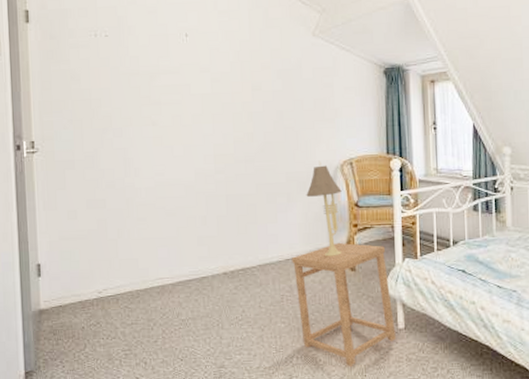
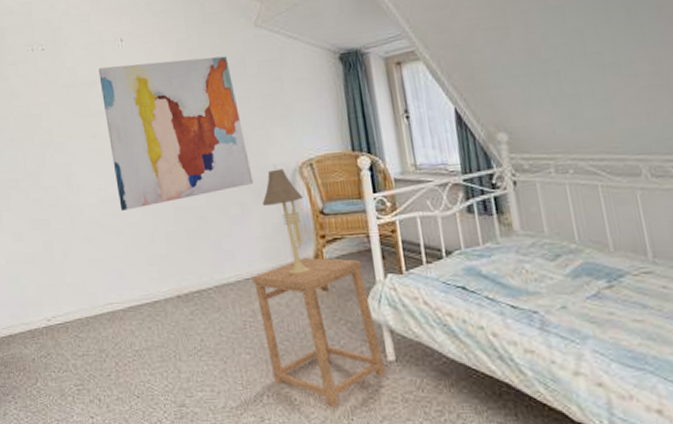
wall art: none [162,59,300,195] -> present [98,56,254,211]

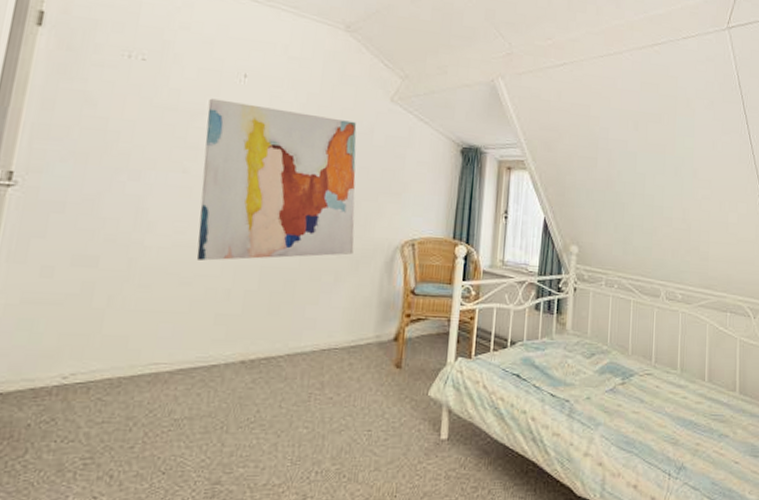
side table: present [252,257,386,407] -> none [326,333,438,484]
table lamp: present [262,163,310,274] -> none [357,237,399,350]

